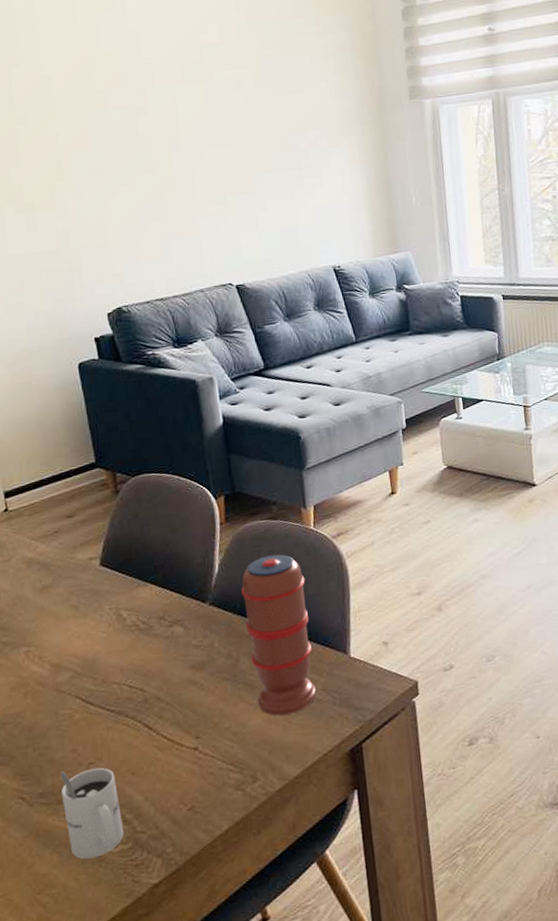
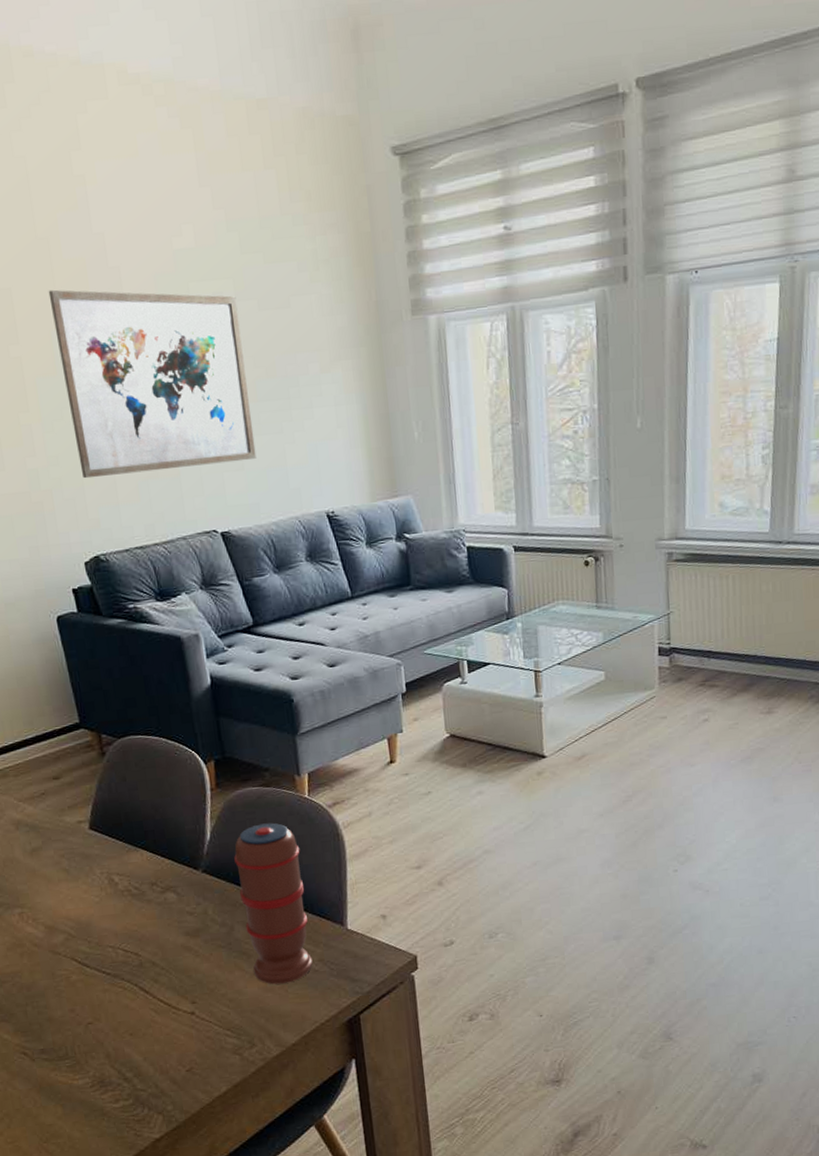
mug: present [60,767,124,859] -> none [59,1027,125,1113]
wall art: none [85,76,270,239] -> present [48,289,257,479]

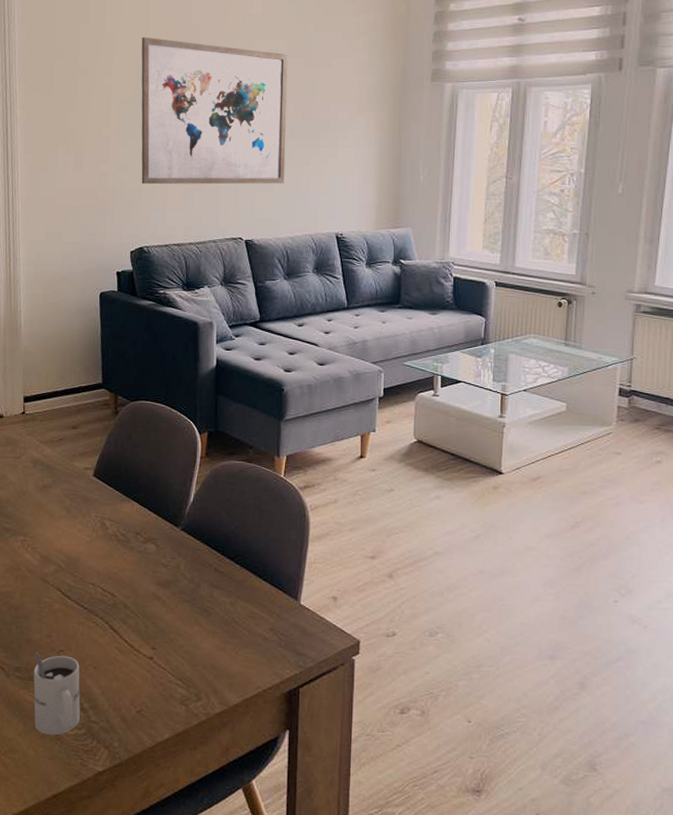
mug: none [59,1027,125,1113] -> present [33,652,80,736]
spice grinder: present [234,822,313,985] -> none [210,494,269,646]

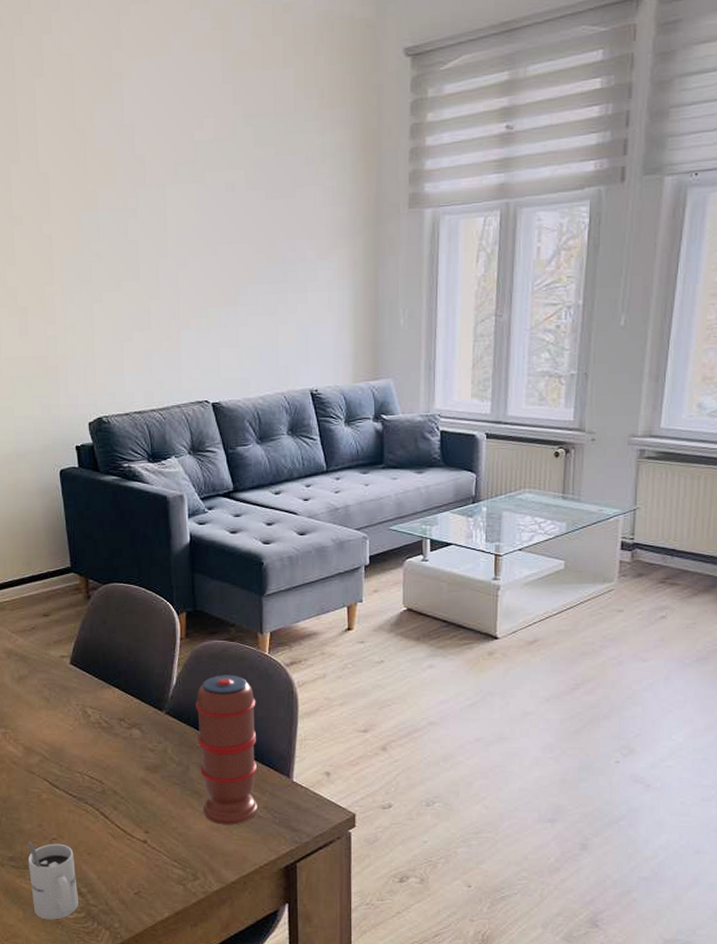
wall art: present [141,37,288,185] -> none [80,175,251,347]
spice grinder: none [210,494,269,646] -> present [196,675,258,825]

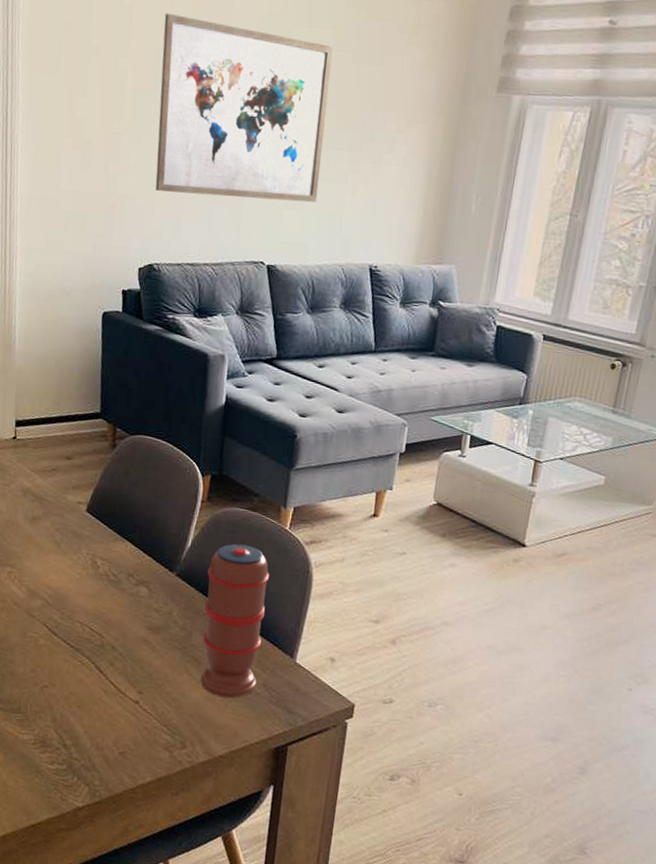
mug: present [27,842,78,920] -> none [15,685,63,768]
wall art: none [80,175,251,347] -> present [155,13,333,203]

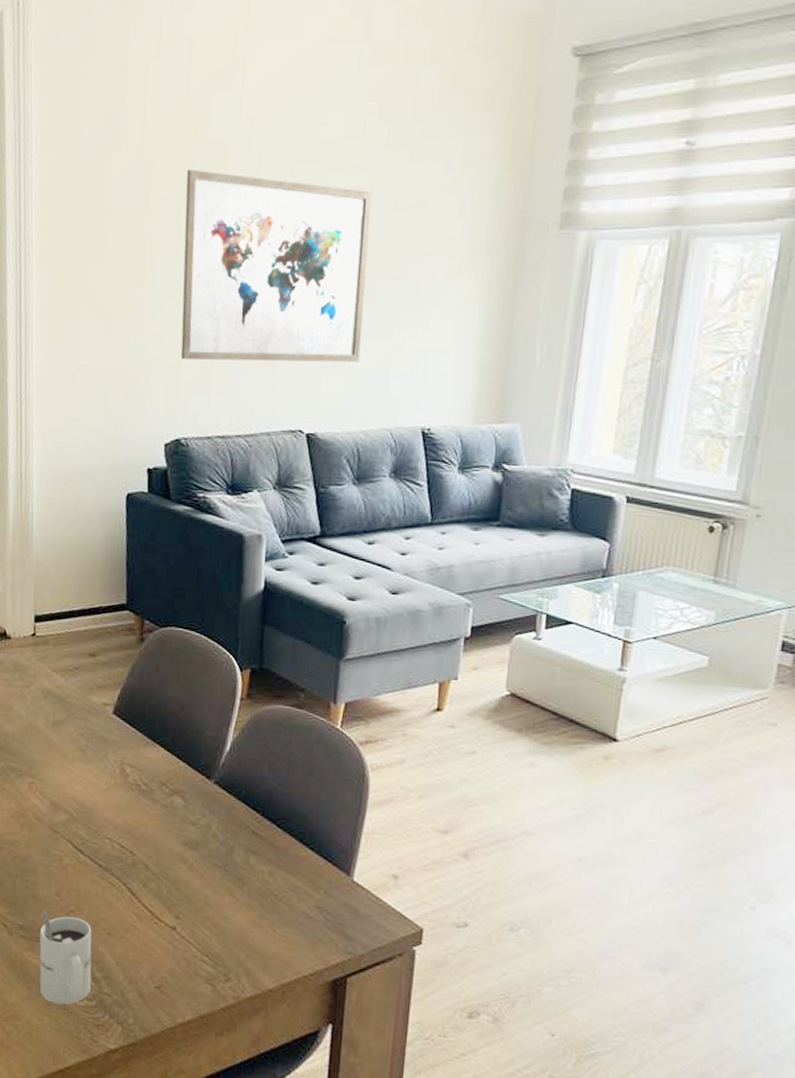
mug: none [15,685,63,768] -> present [39,910,92,1005]
spice grinder: present [200,544,270,698] -> none [244,746,320,923]

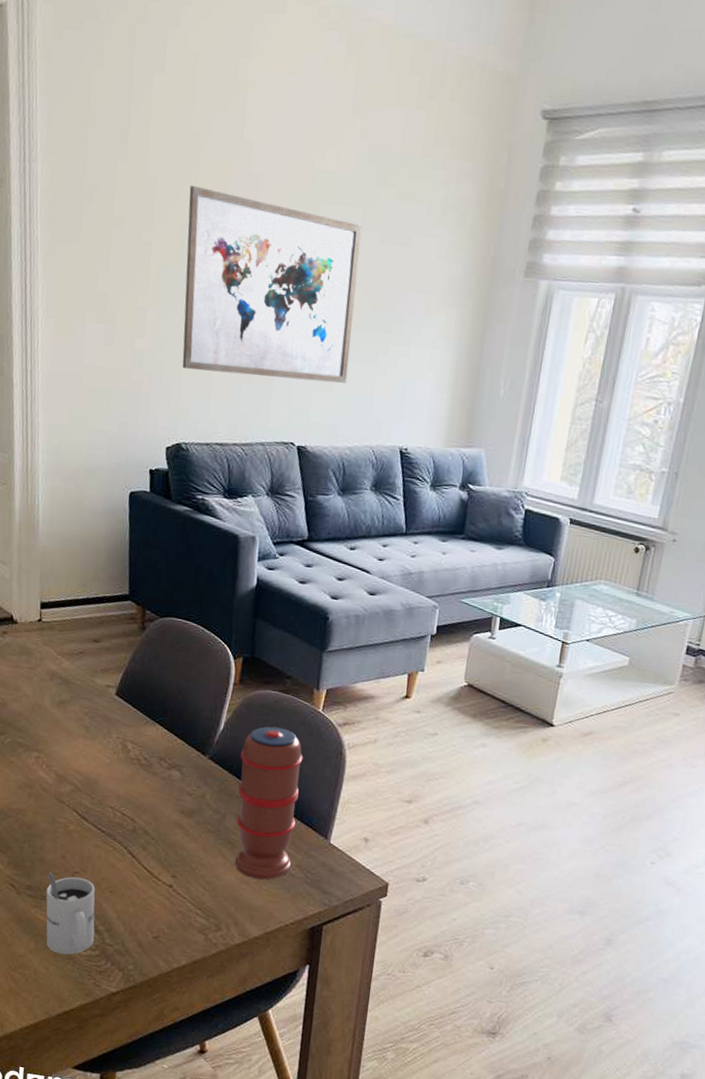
spice grinder: none [244,746,320,923] -> present [234,726,303,880]

